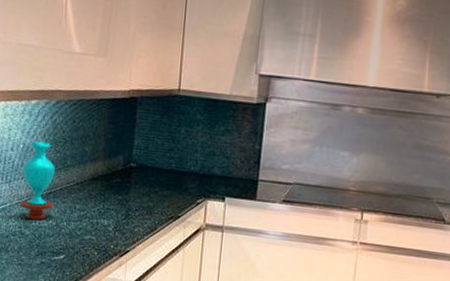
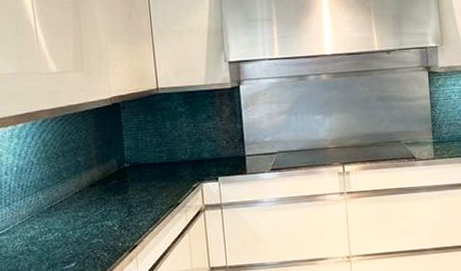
vase: present [20,140,55,220] -> none [19,160,56,235]

